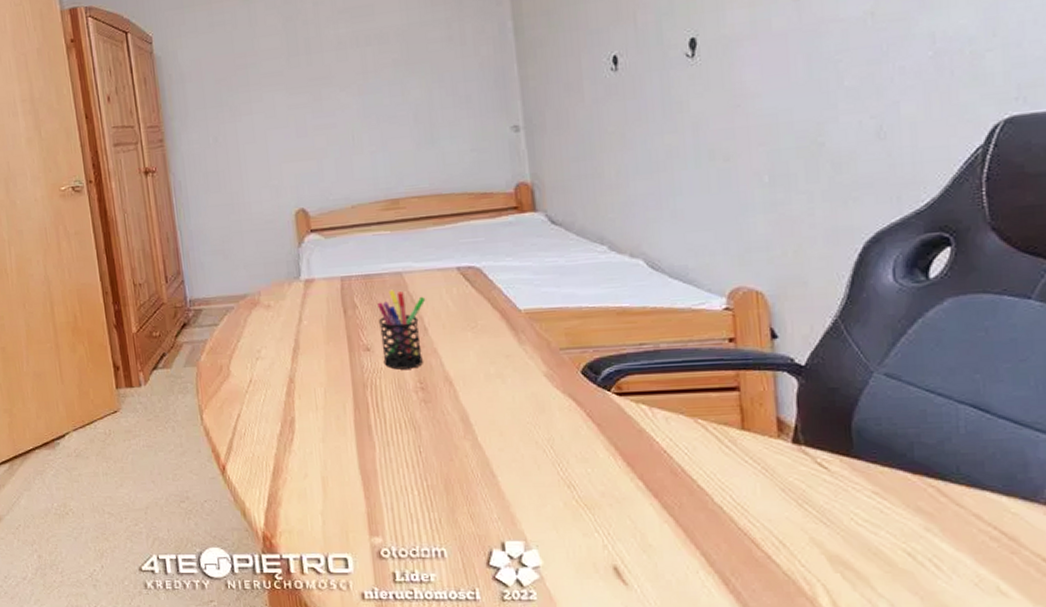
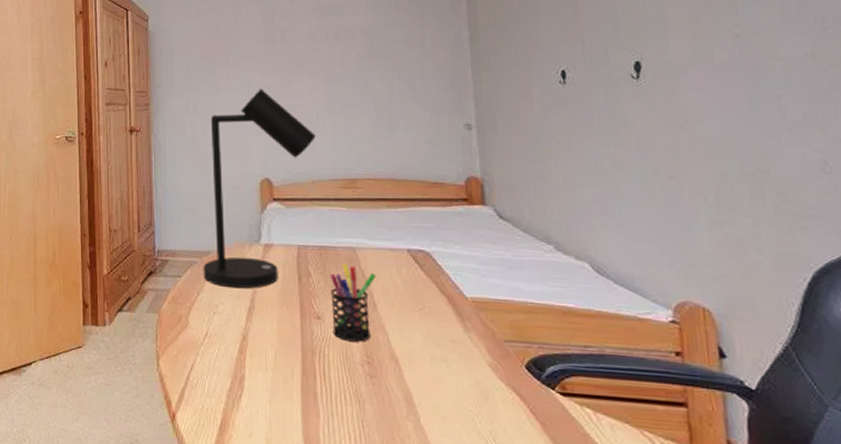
desk lamp: none [234,109,352,331] -> present [203,88,316,289]

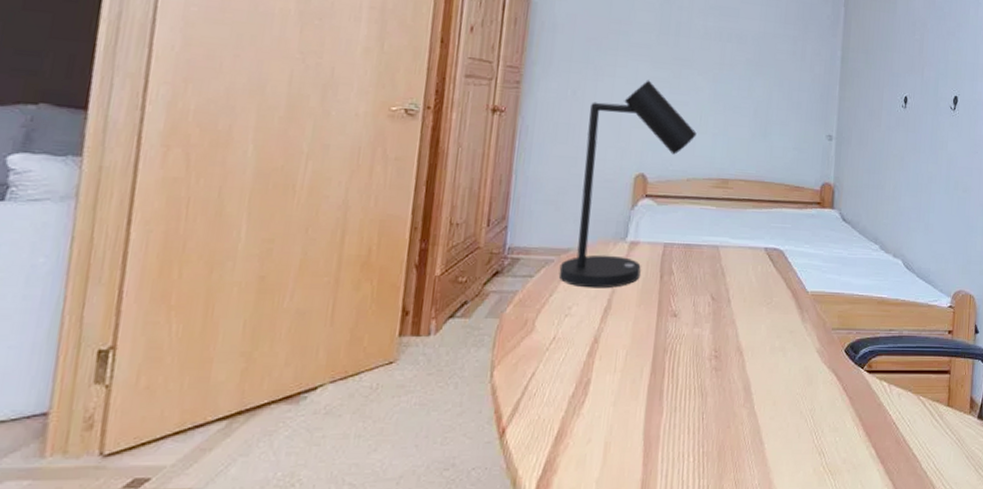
pen holder: present [331,263,377,342] -> none [686,261,734,337]

